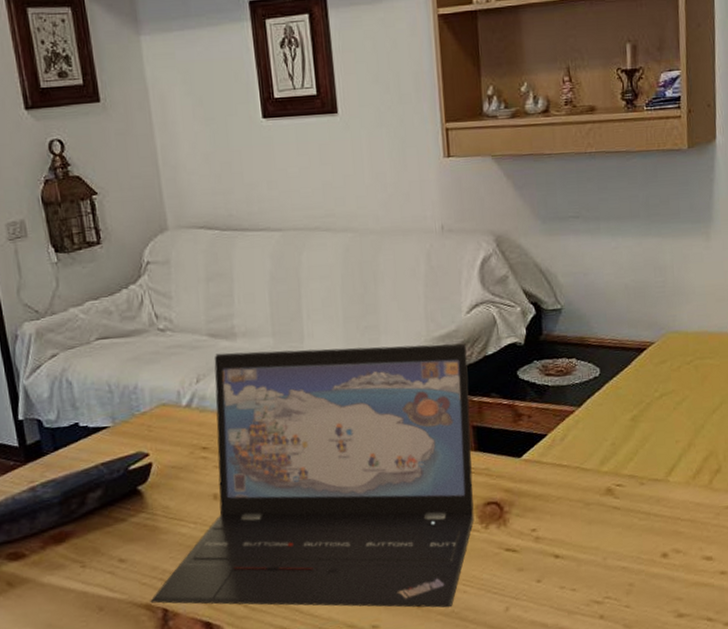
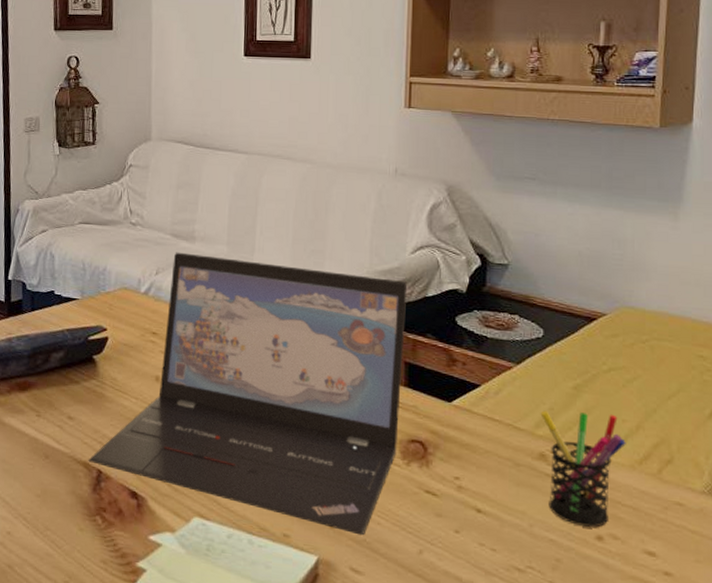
pen holder: none [603,437,681,548] -> present [540,410,626,527]

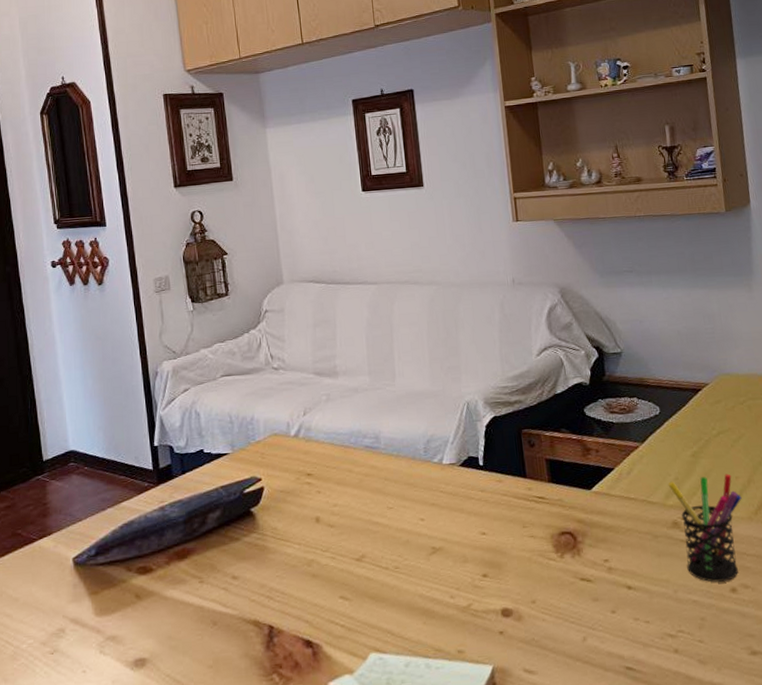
laptop: present [88,252,408,536] -> none [258,382,550,636]

